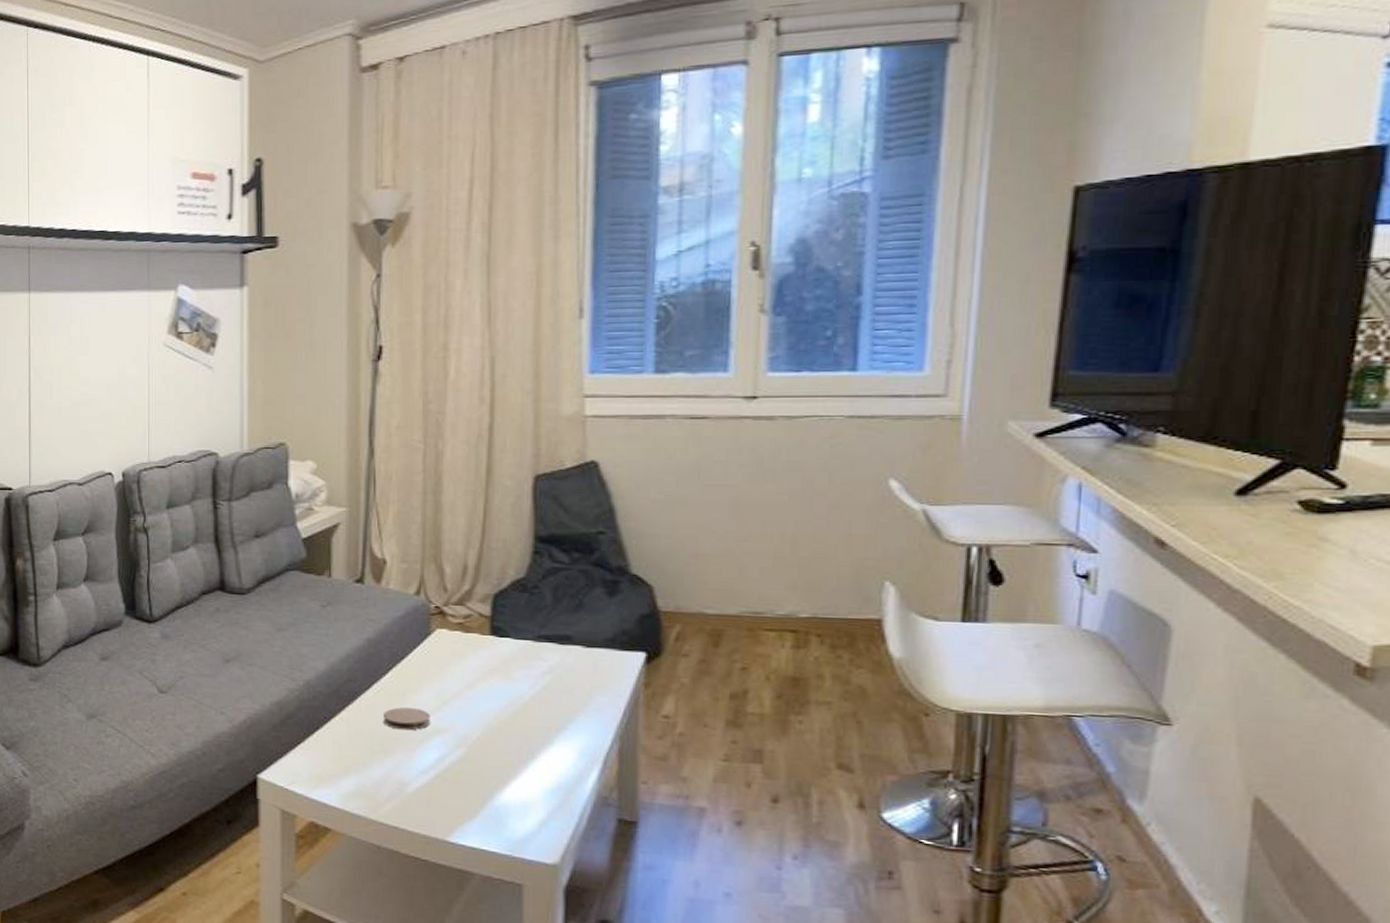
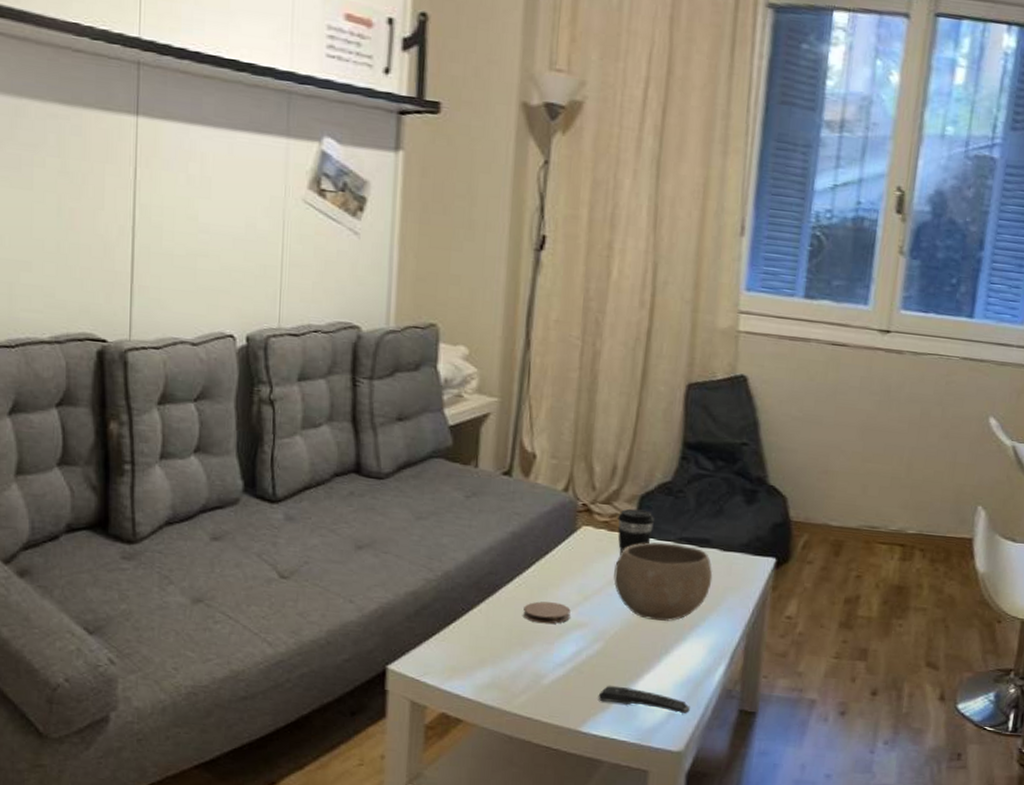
remote control: none [464,793,564,824] -> present [598,685,691,714]
coffee cup: none [472,608,510,657] -> present [618,508,654,555]
bowl: none [472,641,577,724] -> present [614,542,713,621]

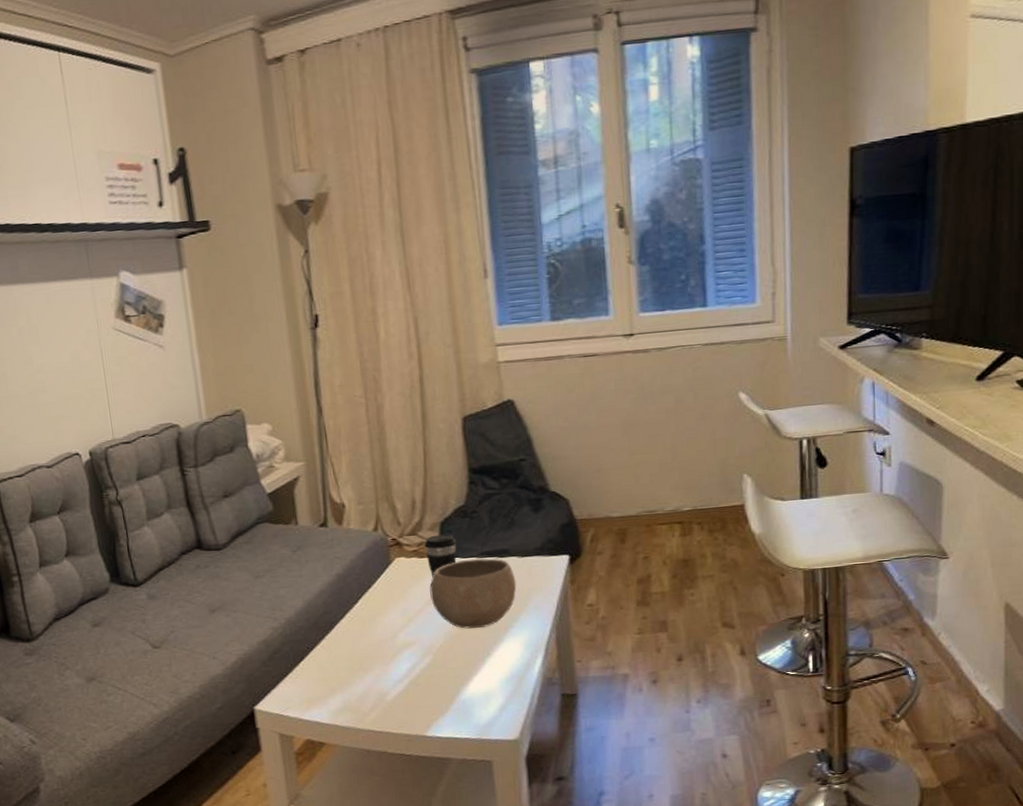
coaster: present [523,601,571,624] -> none [359,628,400,649]
remote control: present [598,685,691,714] -> none [436,691,519,707]

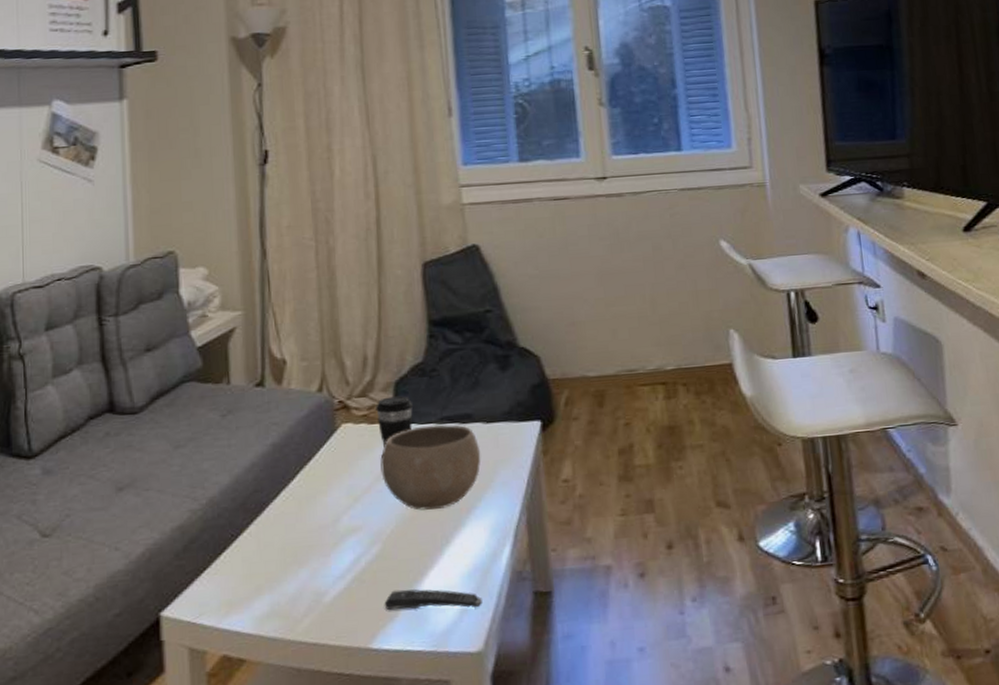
remote control: none [436,691,519,707] -> present [384,589,483,610]

